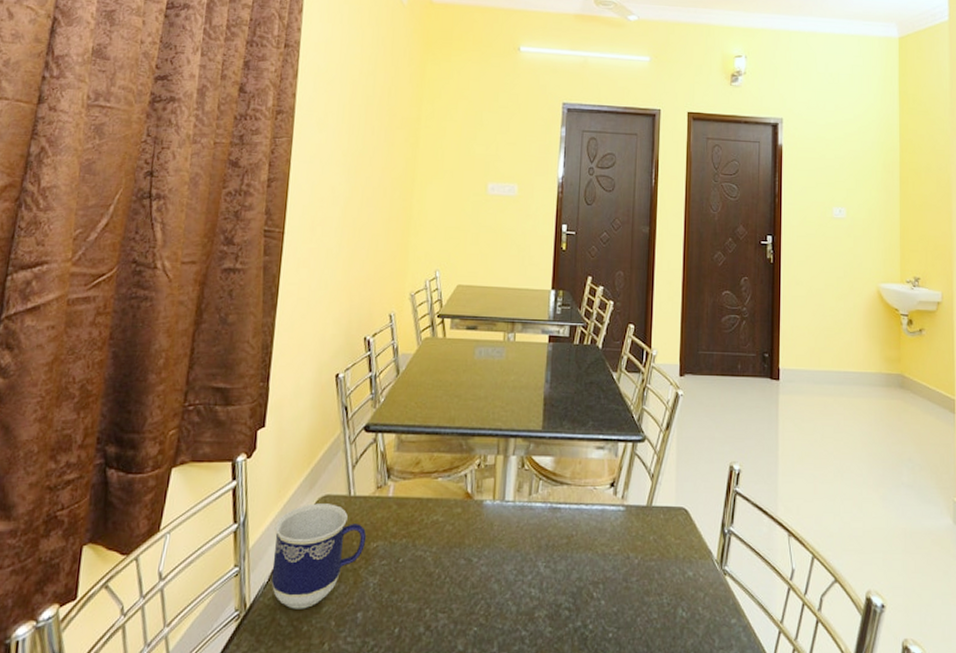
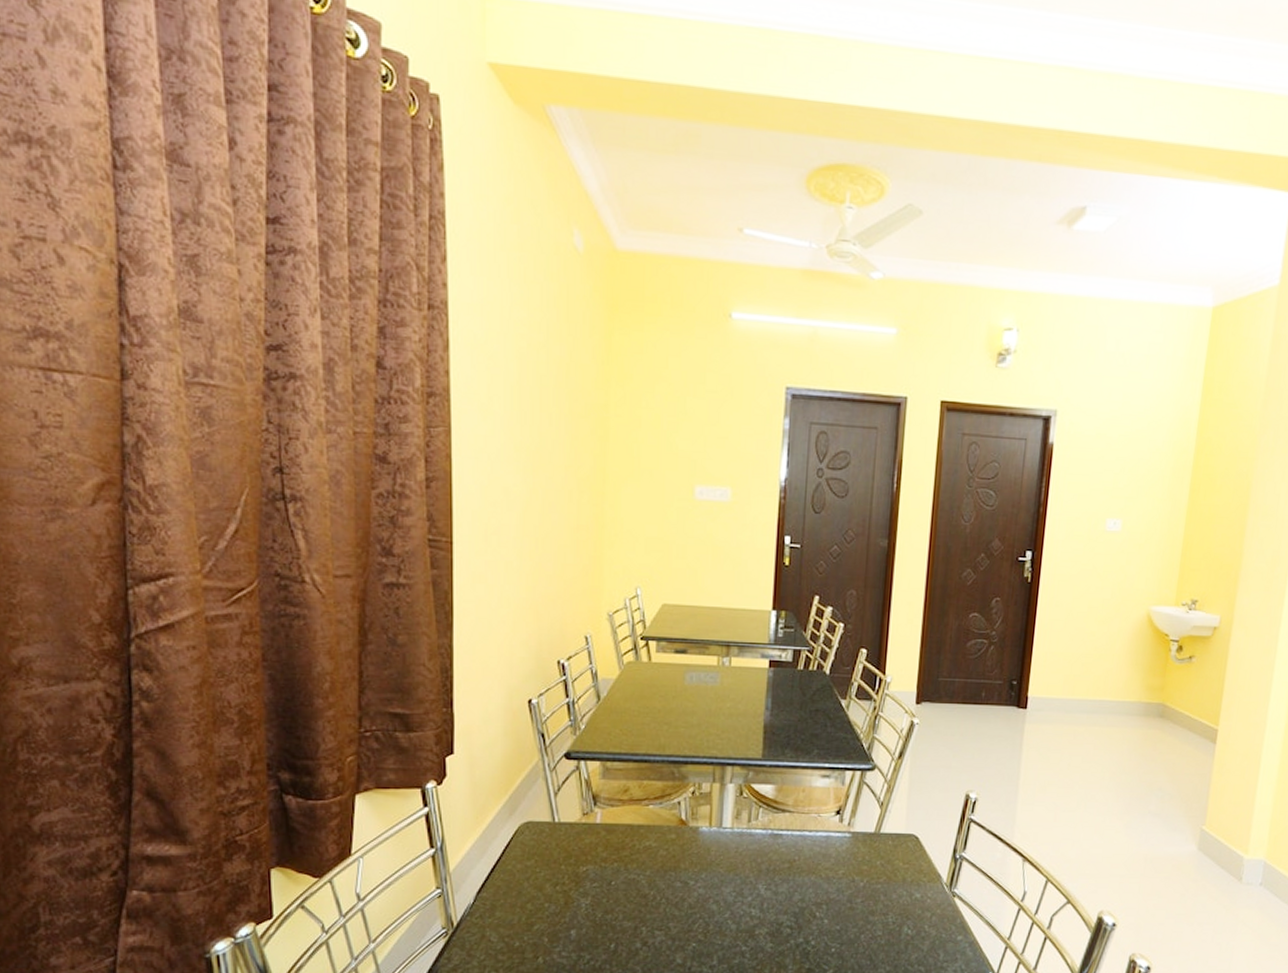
cup: present [271,503,367,609] -> none [475,829,575,927]

